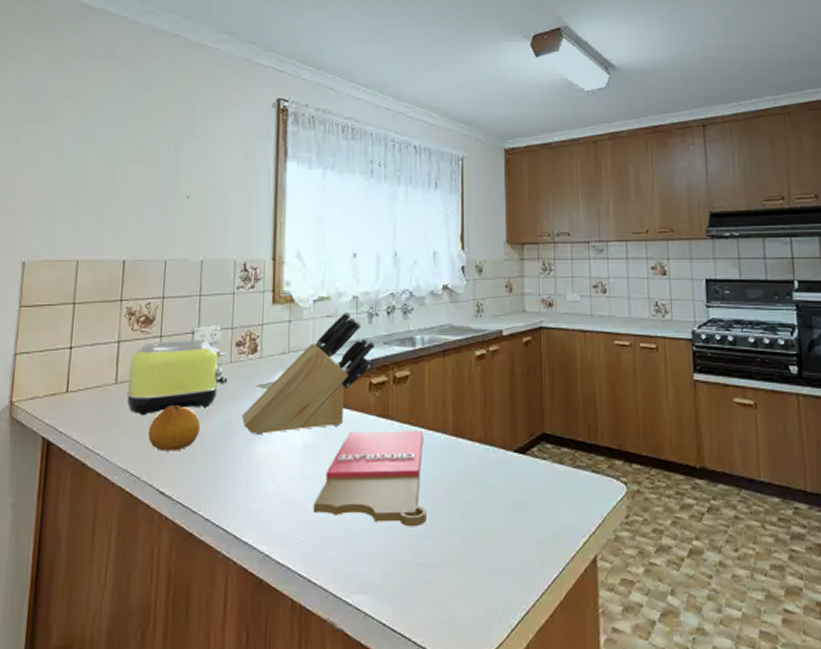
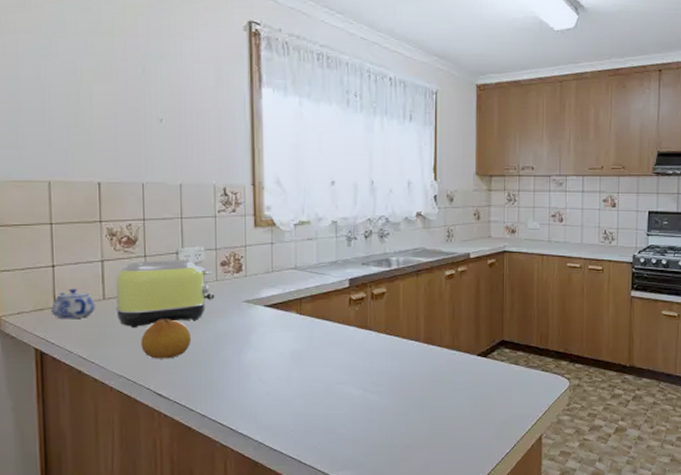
teapot: none [63,371,107,406] -> present [51,288,95,320]
knife block: present [242,311,376,436] -> none [231,235,355,345]
cutting board: present [313,431,427,527] -> none [301,339,401,417]

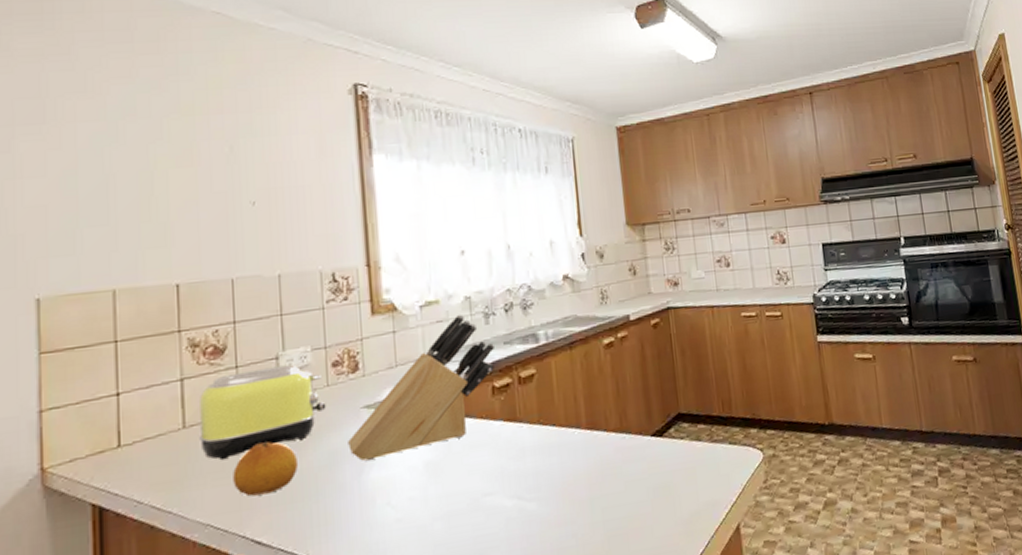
teapot: present [51,288,95,320] -> none [115,418,173,462]
knife block: none [231,235,355,345] -> present [348,314,496,462]

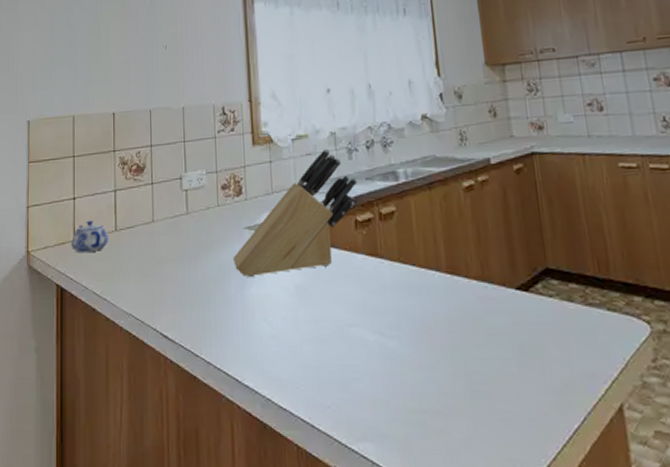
teapot: none [115,418,173,462] -> present [71,220,108,253]
toaster: present [199,364,327,461] -> none [126,185,217,262]
fruit: present [233,442,298,496] -> none [148,250,195,295]

